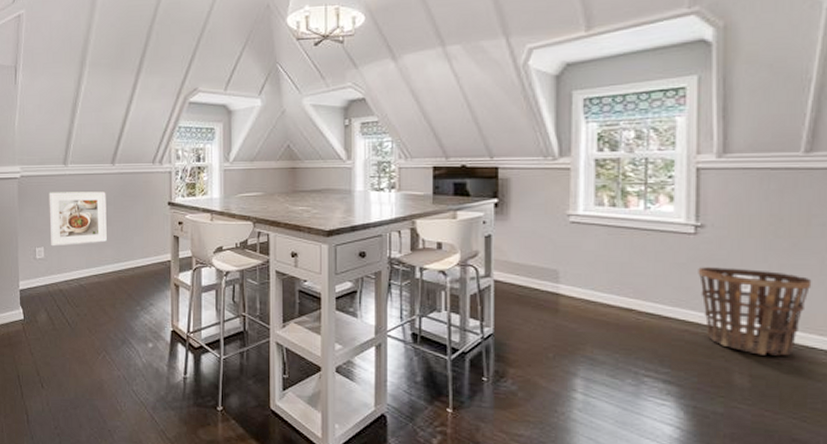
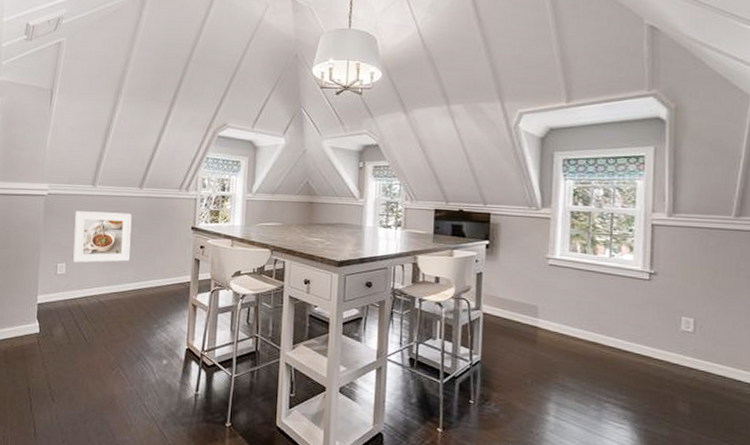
basket: present [698,267,812,356] -> none [651,309,740,387]

